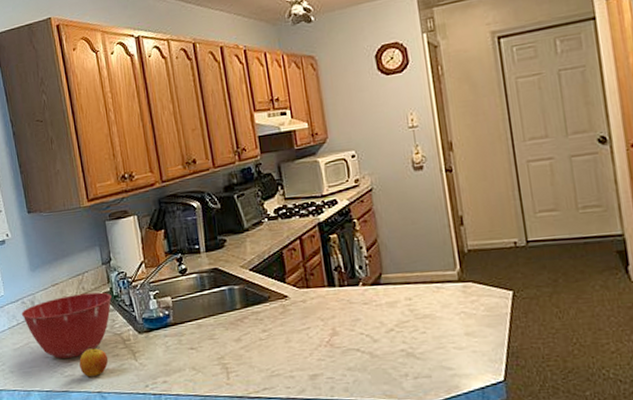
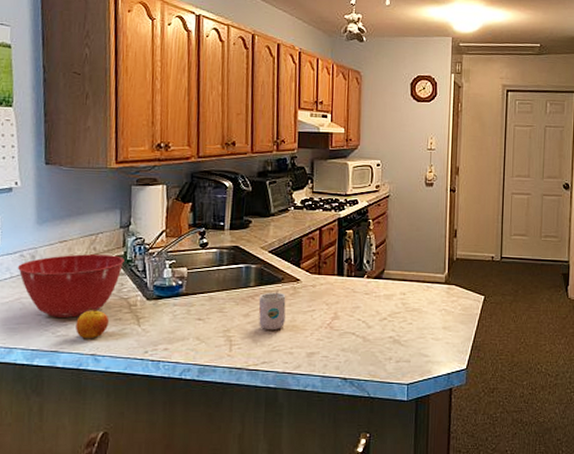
mug: none [247,311,280,354] -> present [259,291,286,331]

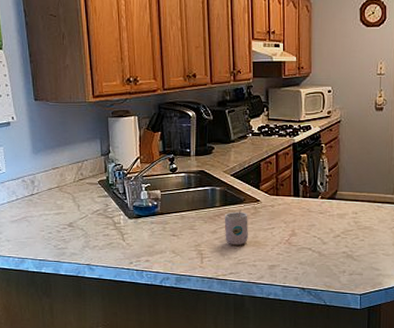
mixing bowl: present [17,254,124,318] -> none [21,179,107,233]
apple: present [76,307,110,339] -> none [72,225,99,252]

